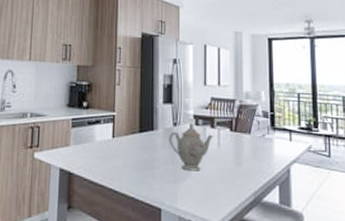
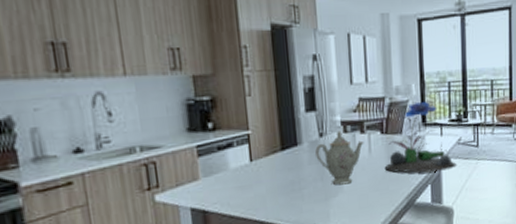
flower: none [232,108,308,175] -> present [384,102,458,173]

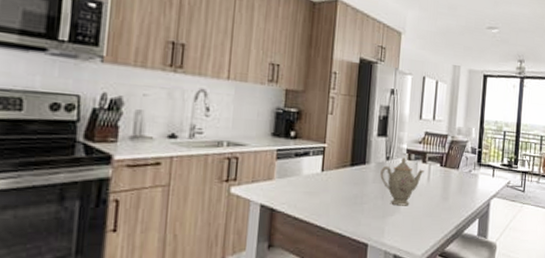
flower: present [384,102,458,173] -> none [439,144,504,208]

